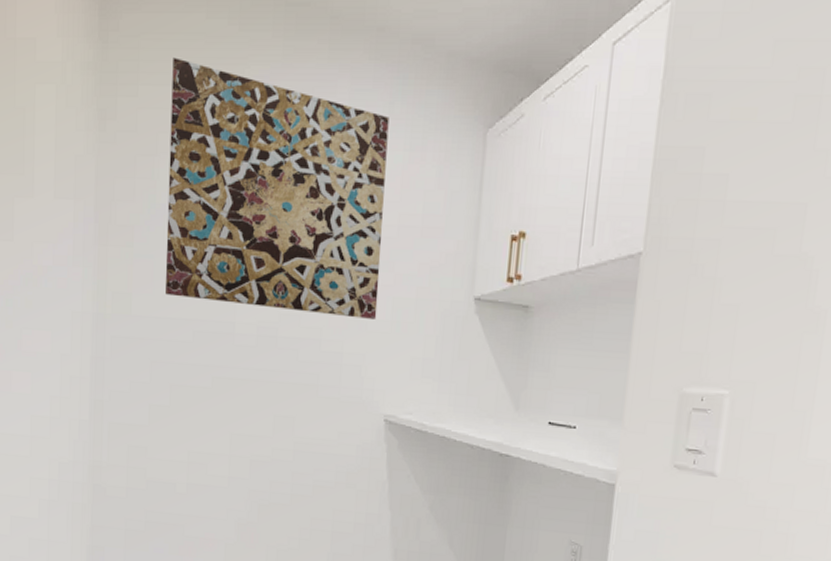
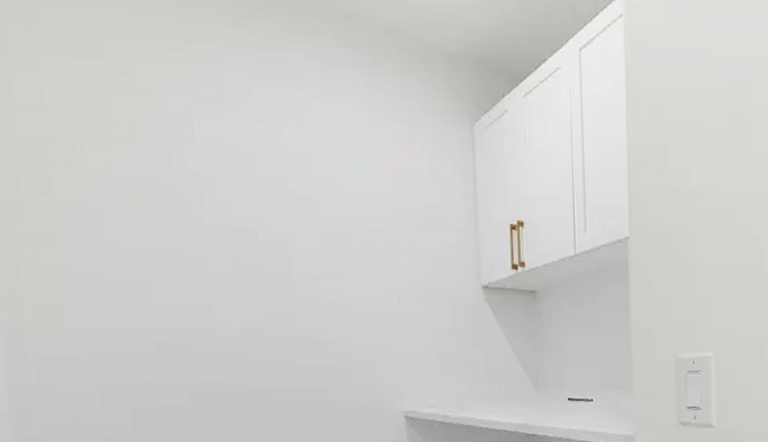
wall art: present [165,57,389,321] -> none [86,25,382,316]

